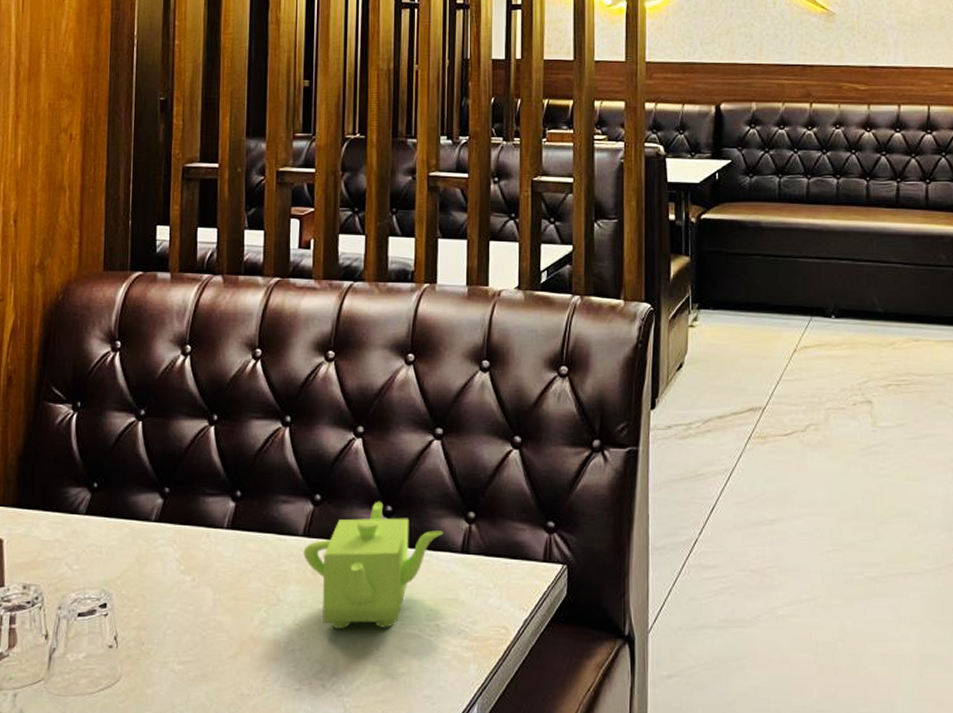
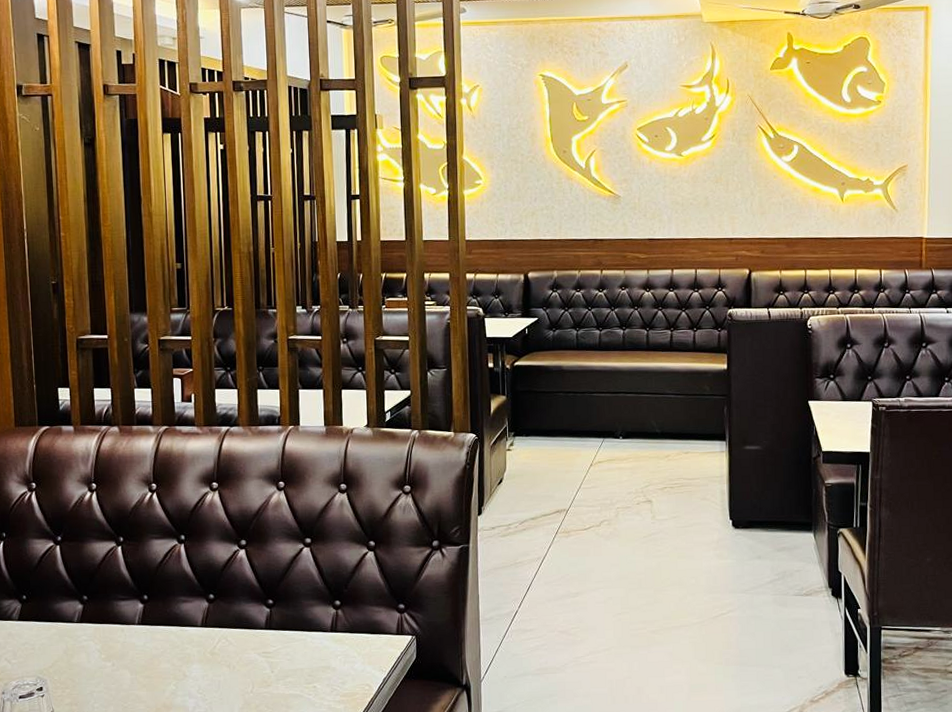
teapot: present [303,501,443,629] -> none [202,596,315,694]

